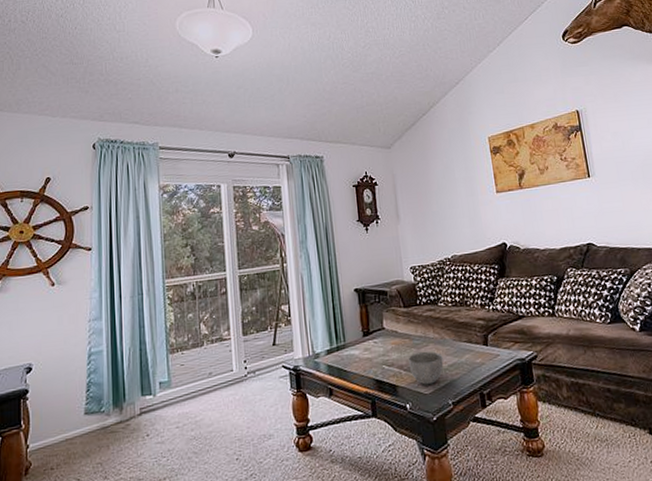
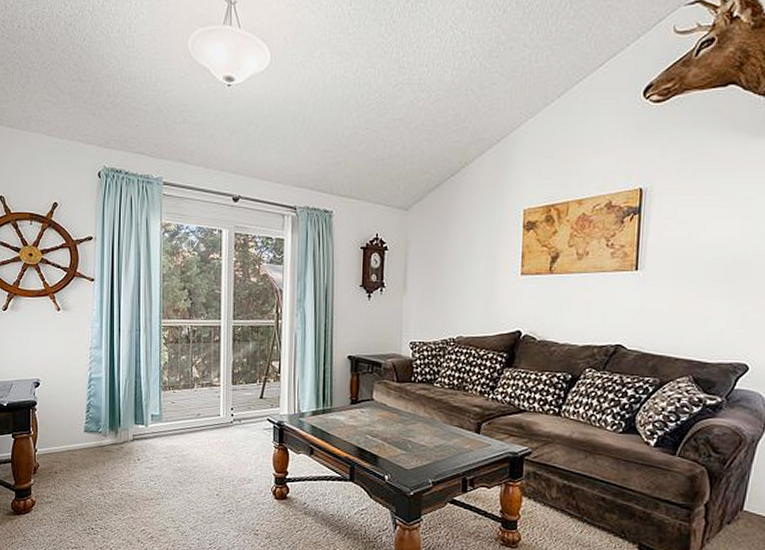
bowl: present [408,351,444,385] -> none [393,429,430,461]

